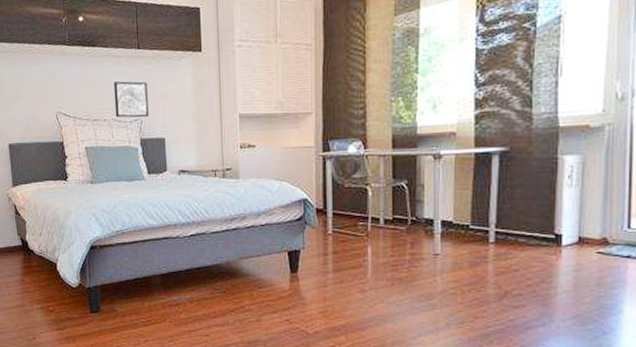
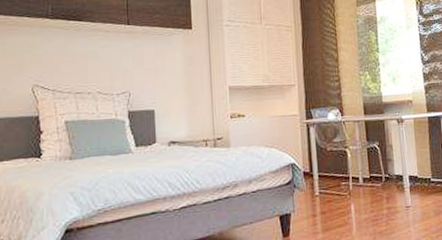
wall art: present [113,81,149,118] -> none [100,54,137,91]

